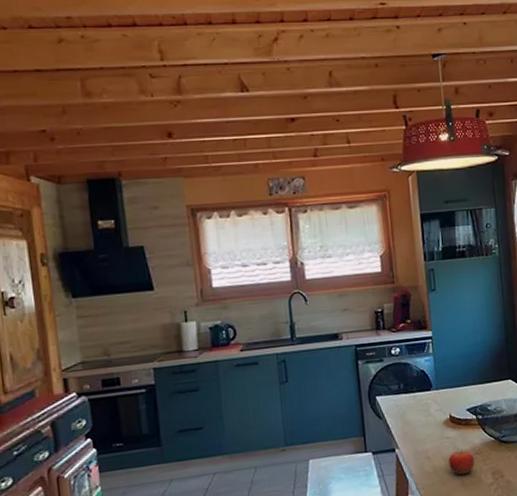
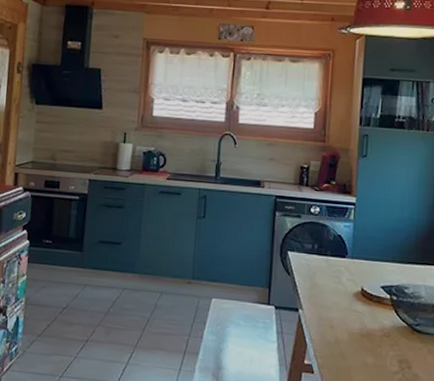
fruit: present [448,449,474,476] -> none [353,327,381,355]

